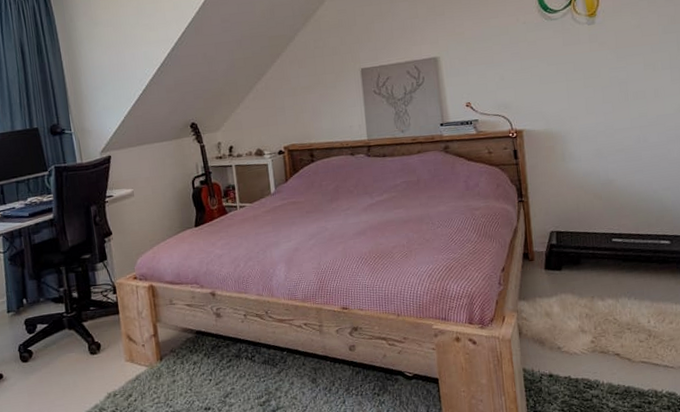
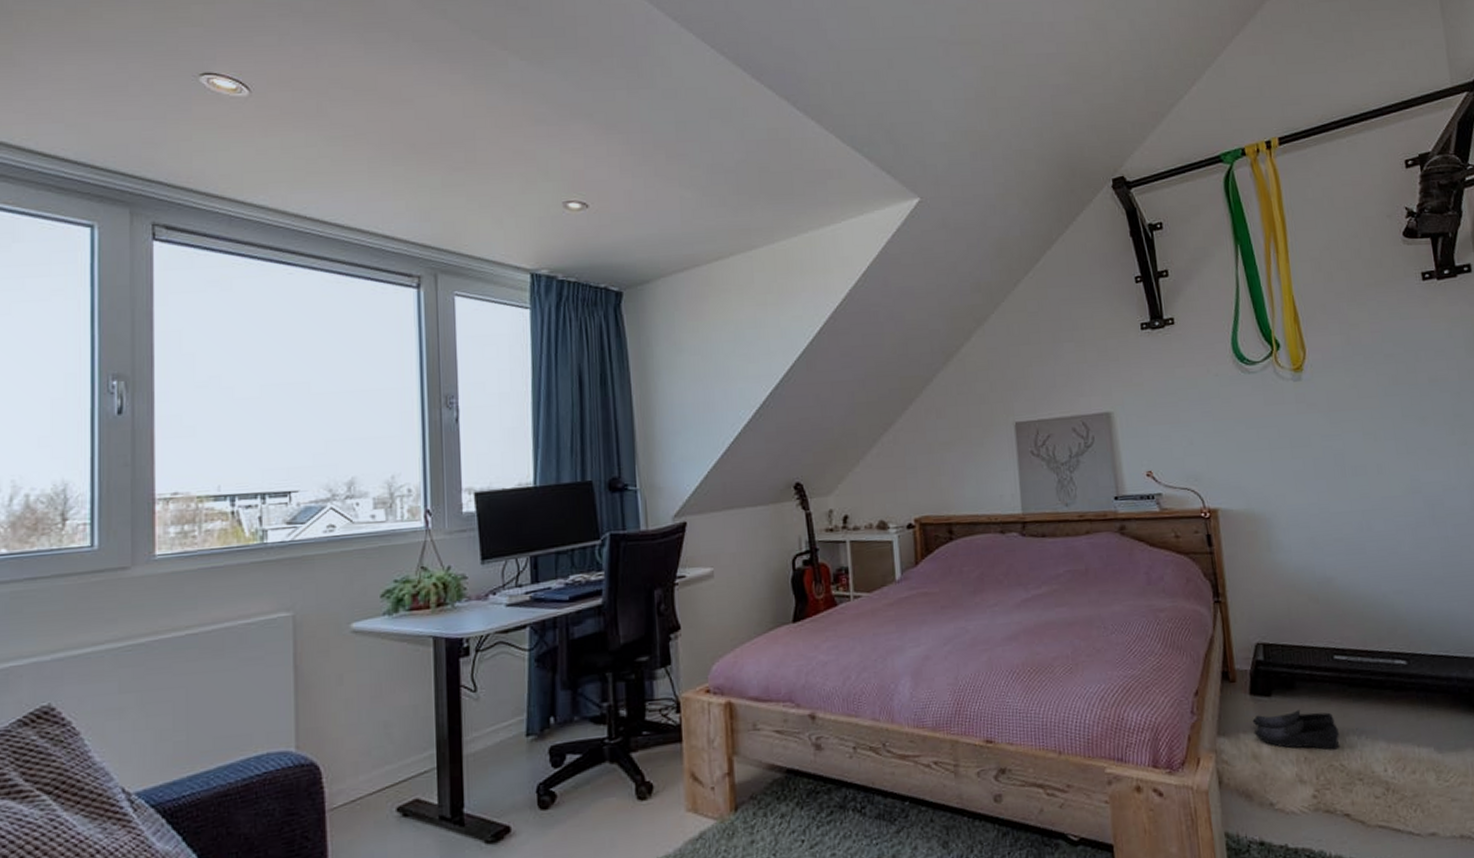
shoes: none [546,279,614,309] -> present [1252,709,1339,750]

